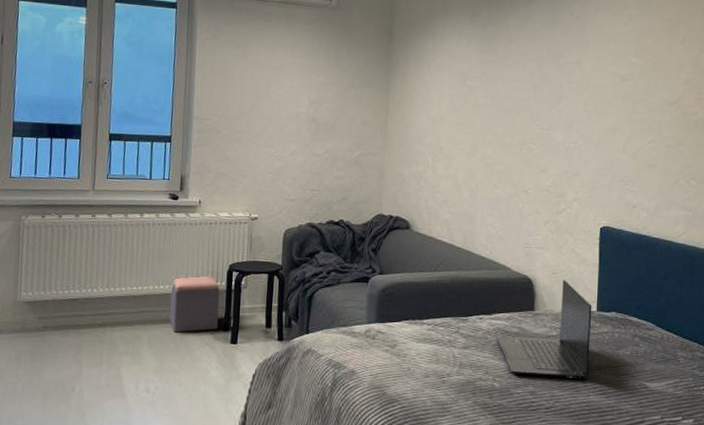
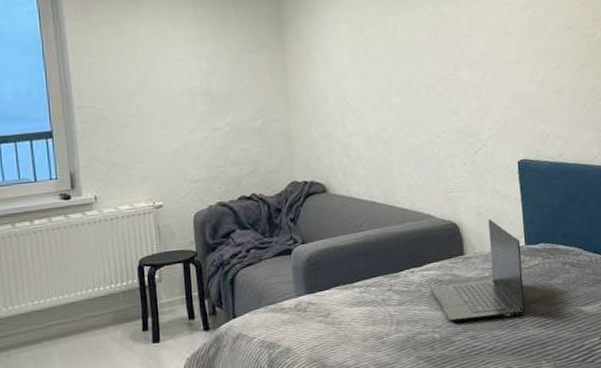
footstool: present [169,274,220,333] -> none [76,274,136,342]

